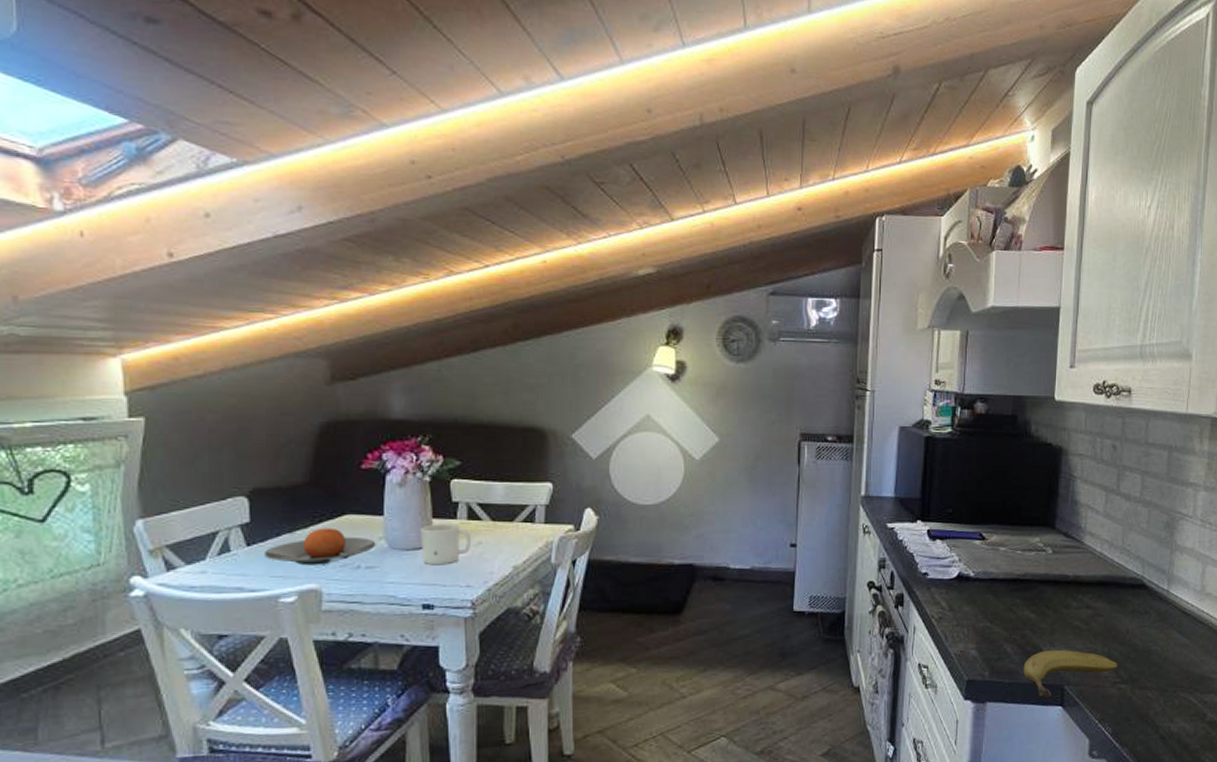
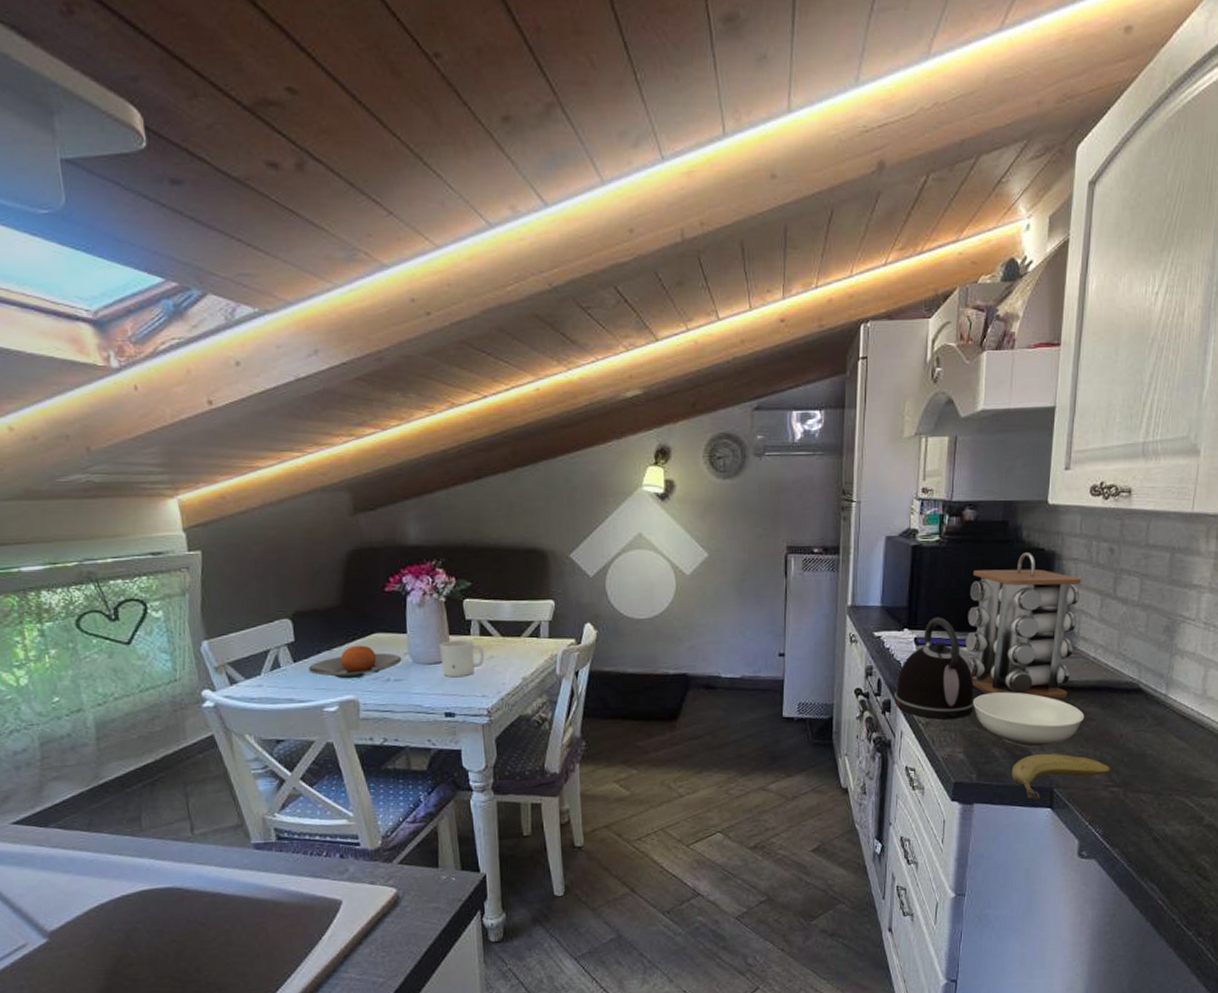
kettle: none [907,509,987,614] -> present [894,617,975,719]
spice rack: none [976,447,1087,594] -> present [964,553,1082,699]
bowl: none [985,586,1092,644] -> present [973,692,1085,748]

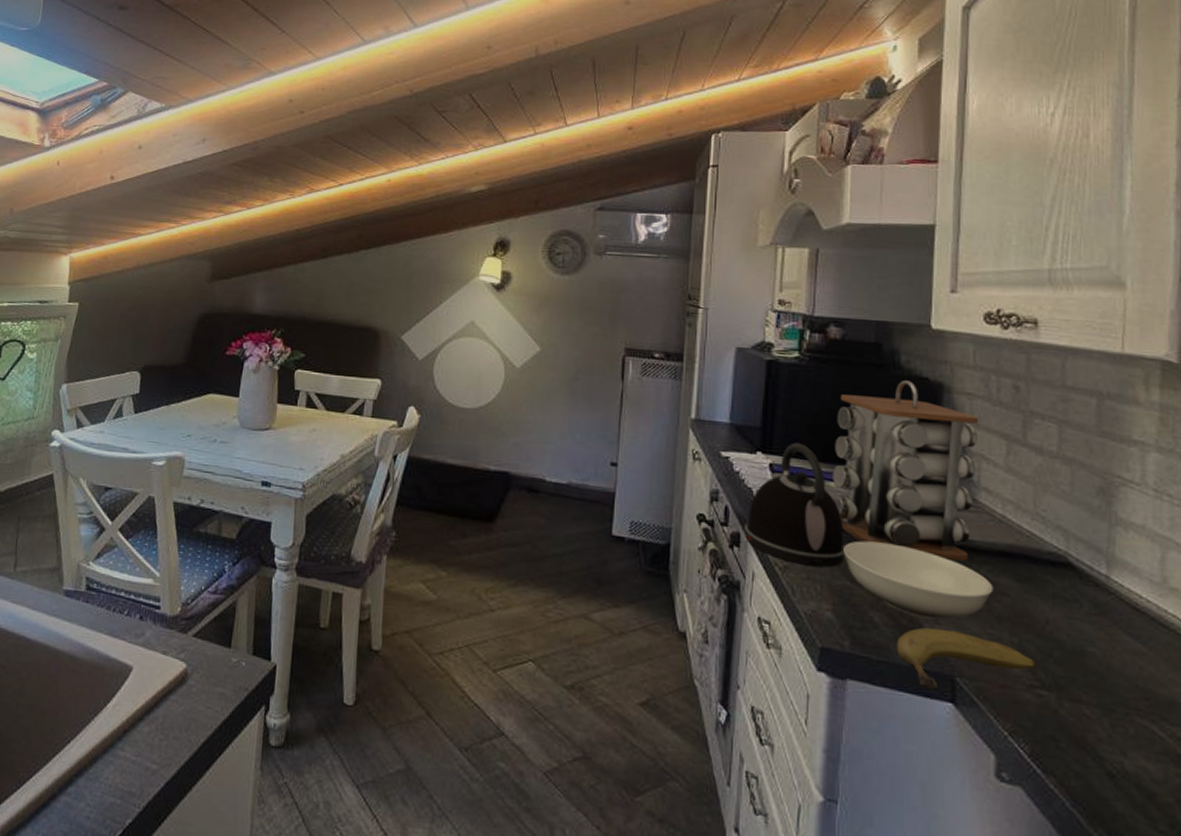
plate: present [308,645,402,679] -> none [145,403,231,436]
mug: present [440,640,485,678] -> none [265,408,308,447]

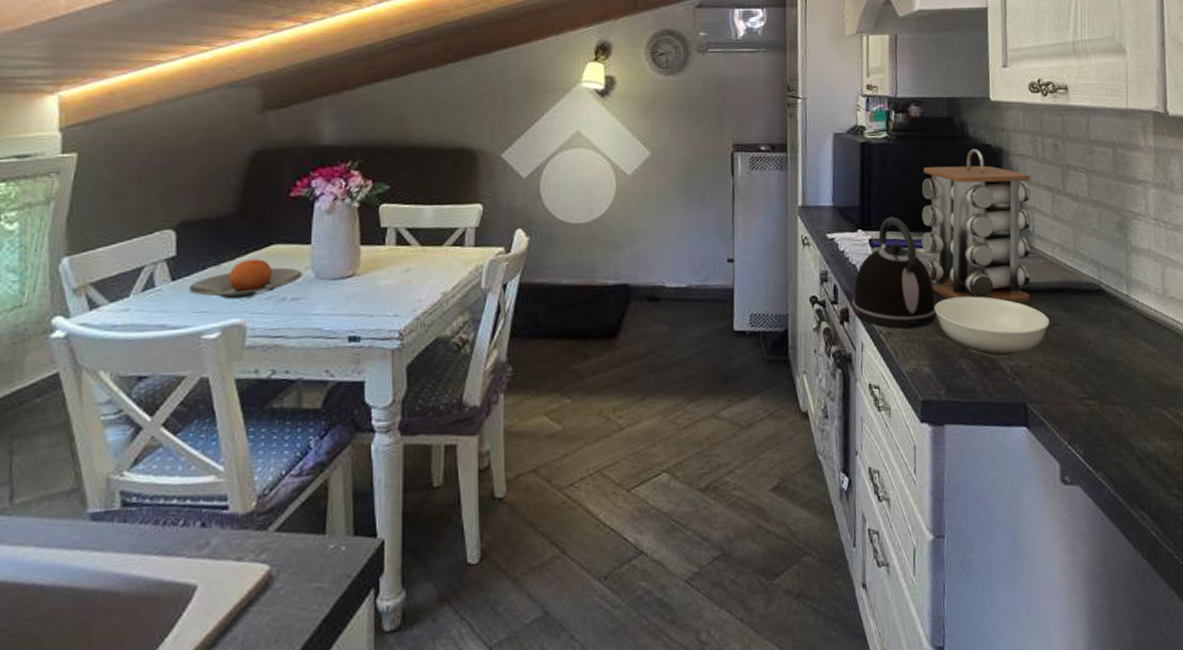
plate: none [145,403,231,436] -> present [188,258,303,300]
fruit: present [896,628,1036,691] -> none [981,364,1084,420]

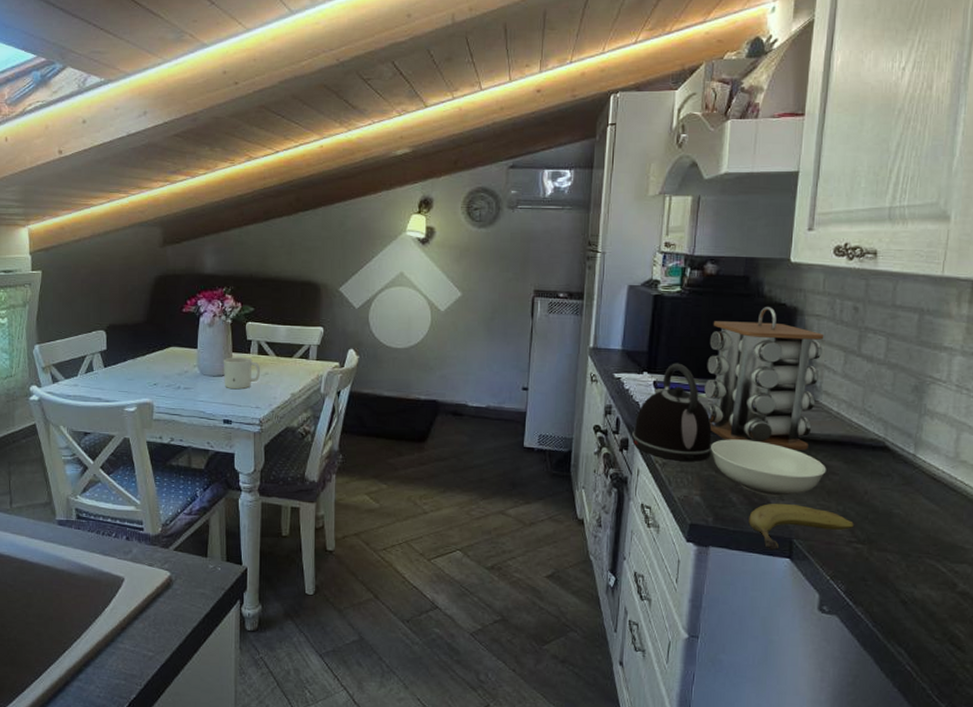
plate: present [188,258,303,300] -> none [115,356,192,385]
mug: none [349,250,400,295] -> present [224,357,261,390]
fruit: none [981,364,1084,420] -> present [749,503,855,551]

